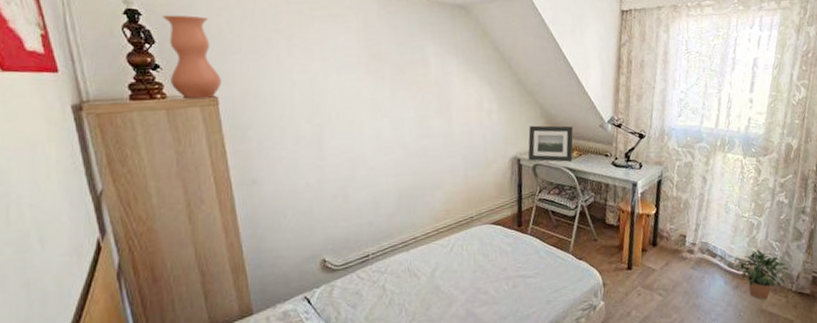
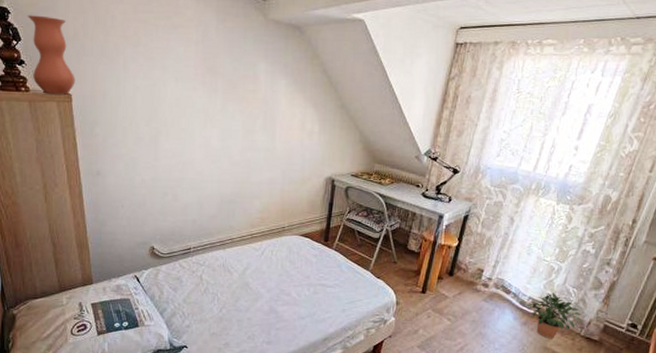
picture frame: present [527,125,574,162] -> none [342,150,390,188]

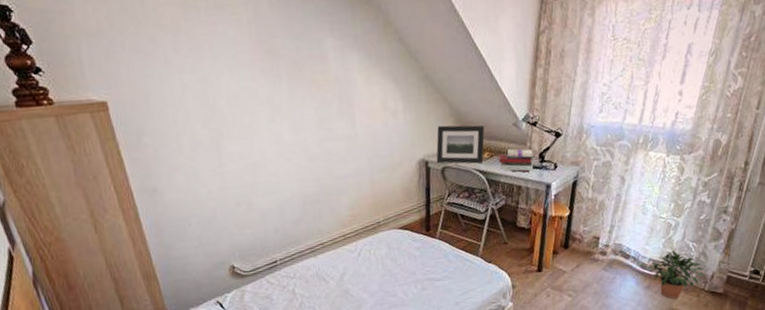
vase: present [27,15,75,96] -> none [34,10,109,106]
picture frame: none [342,150,390,188] -> present [436,125,485,164]
books: none [397,179,431,201] -> present [497,148,533,173]

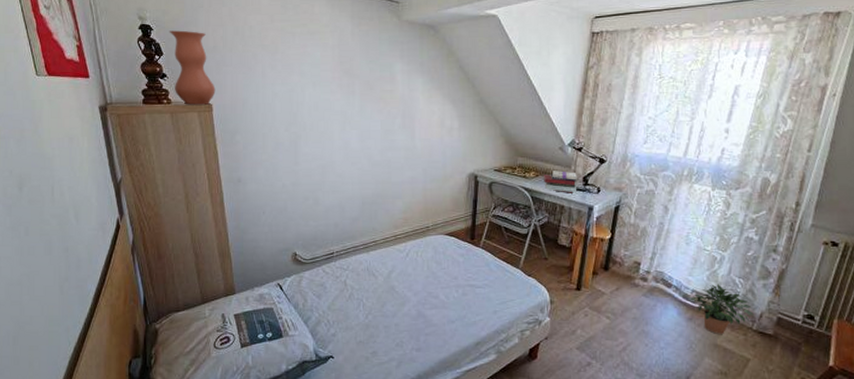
vase: none [34,10,109,106] -> present [169,30,216,106]
picture frame: present [436,125,485,164] -> none [485,144,532,182]

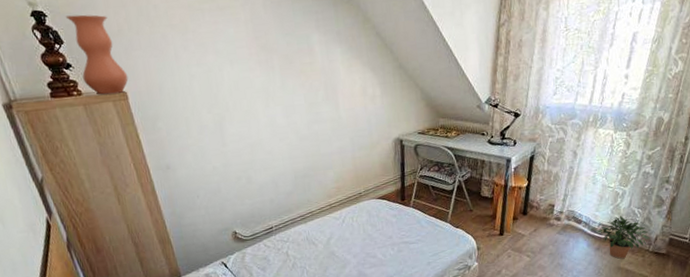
books: present [542,170,577,193] -> none [463,127,495,149]

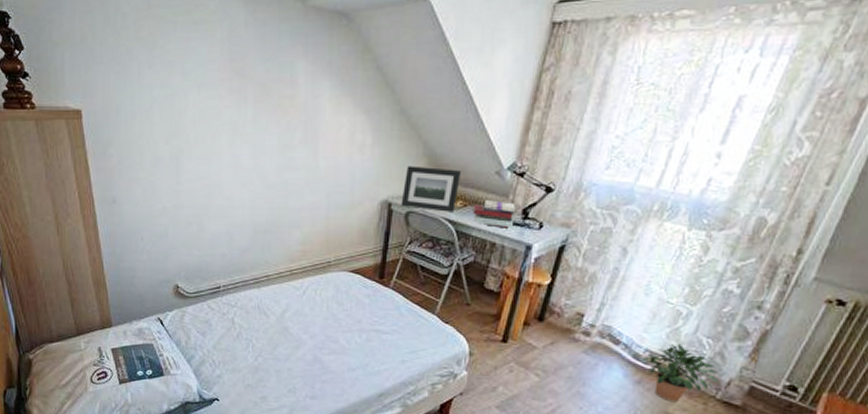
vase: present [65,14,129,96] -> none [29,18,85,112]
picture frame: none [409,107,452,142] -> present [401,166,462,212]
books: none [463,127,495,149] -> present [471,200,515,228]

